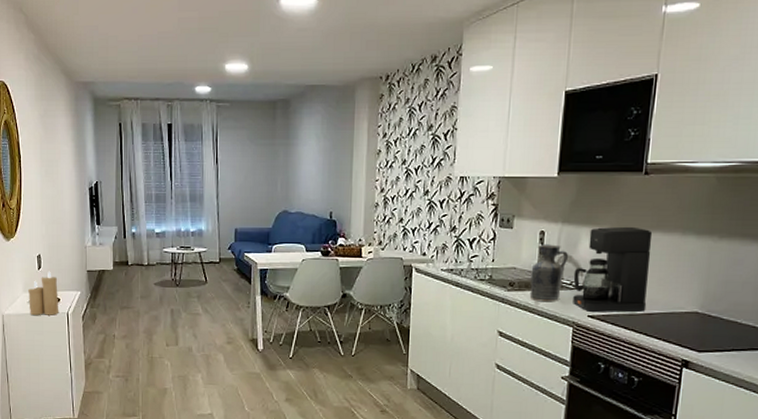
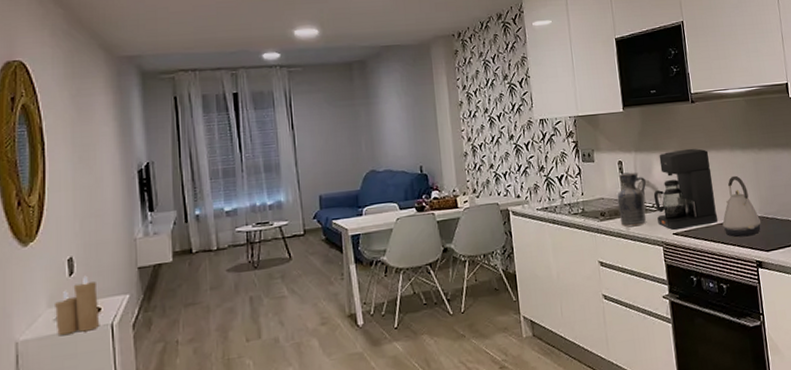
kettle: none [650,263,701,332] -> present [722,175,762,238]

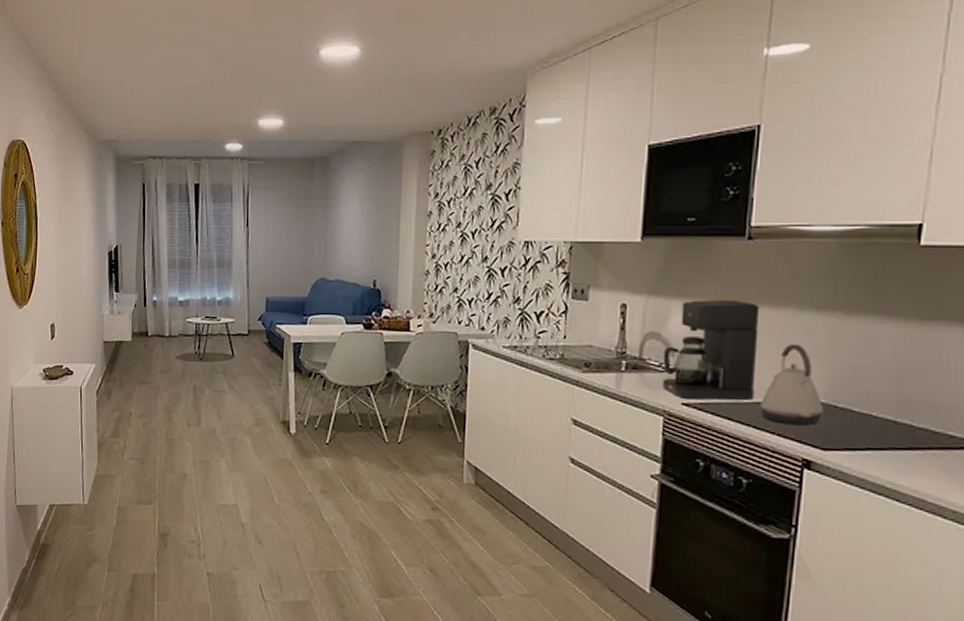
candle: present [55,275,100,335] -> none [40,341,72,390]
ceramic jug: present [617,172,647,228] -> none [609,319,657,387]

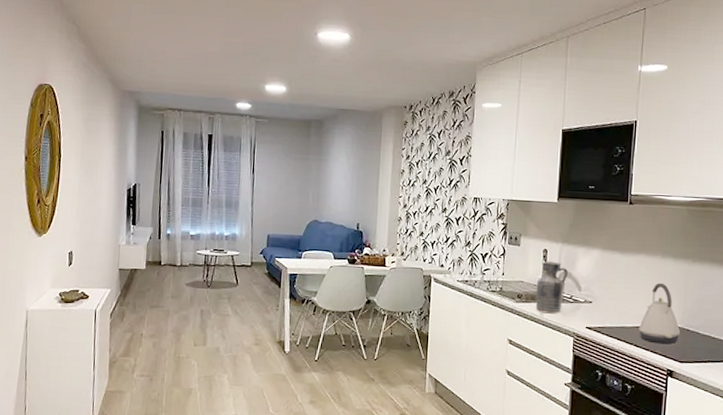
ceramic jug: none [609,319,657,387] -> present [535,261,569,314]
coffee maker: present [663,299,760,401] -> none [573,248,638,325]

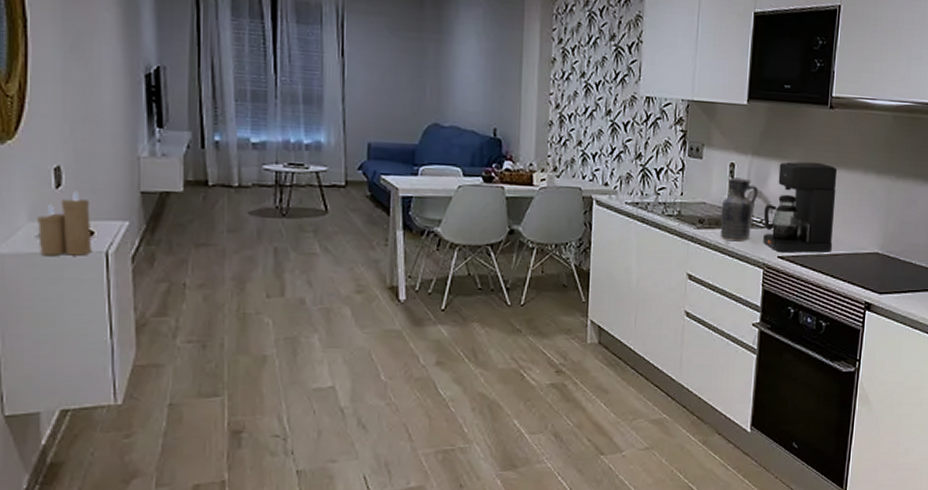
candle: none [56,268,88,312] -> present [38,190,92,256]
coffee maker: none [573,248,638,325] -> present [763,161,838,253]
kettle: present [639,282,681,345] -> none [836,202,881,274]

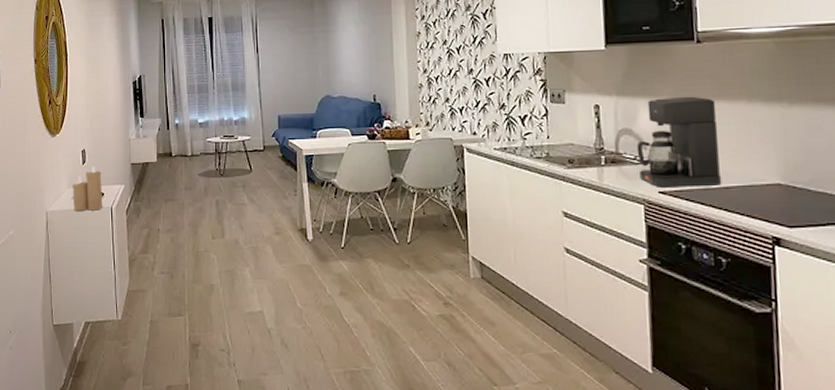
ceramic jug: present [720,177,759,242] -> none [590,118,629,179]

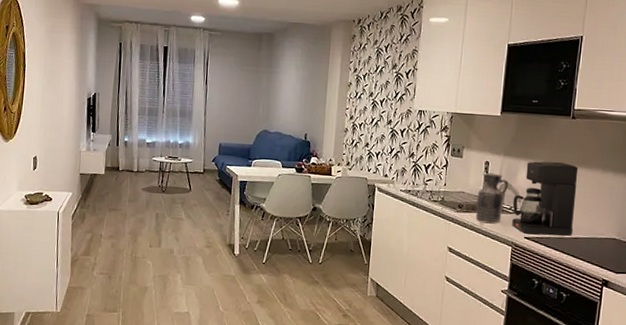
candle: present [73,165,103,211] -> none [22,172,51,214]
ceramic jug: none [590,118,629,179] -> present [475,173,509,224]

